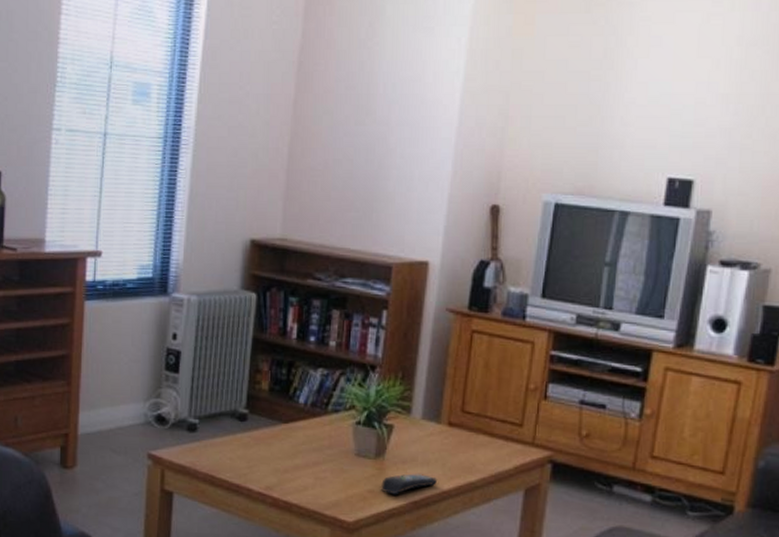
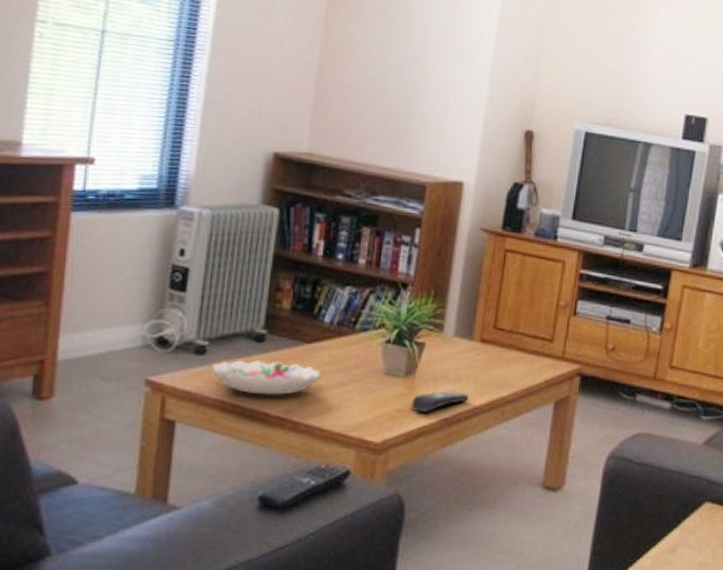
decorative bowl: none [202,437,298,472] -> present [211,359,322,395]

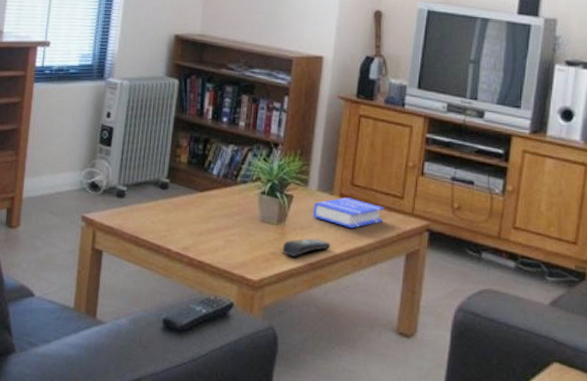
decorative bowl: present [211,359,322,395] -> none [129,203,211,235]
book: none [448,343,531,377] -> present [312,197,384,229]

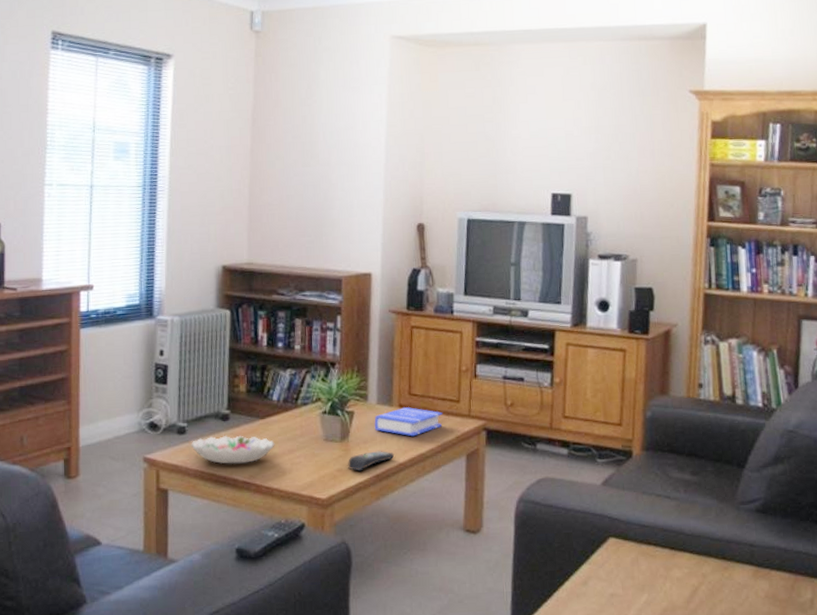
decorative bowl: none [129,203,211,235] -> present [191,435,275,464]

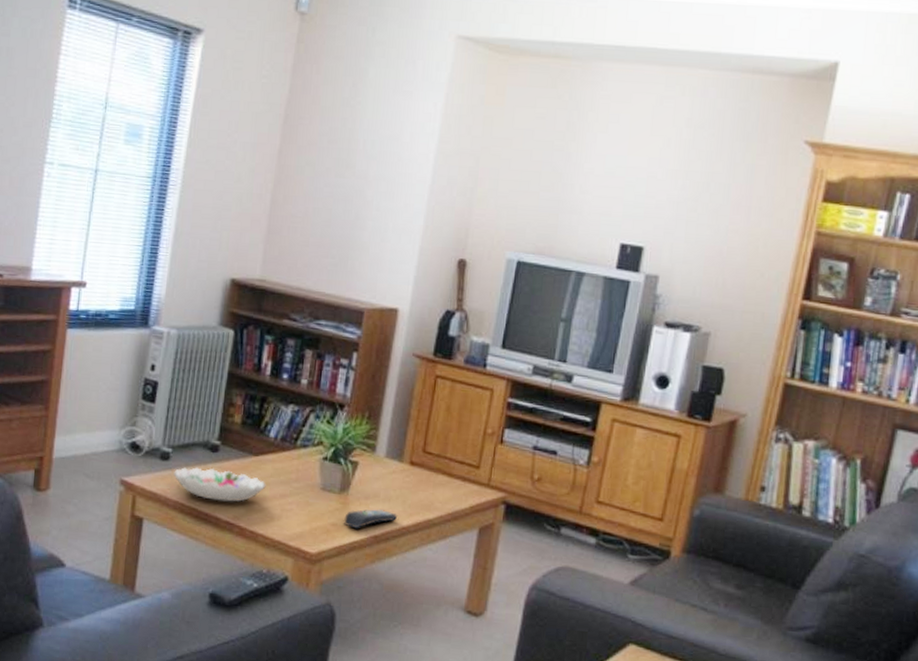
book: present [374,407,442,437] -> none [379,465,458,499]

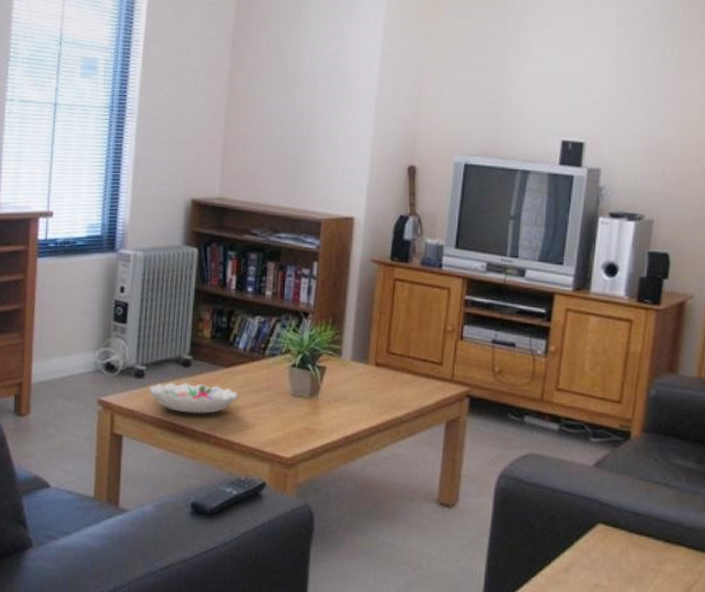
remote control: present [343,508,398,529] -> none [315,410,367,432]

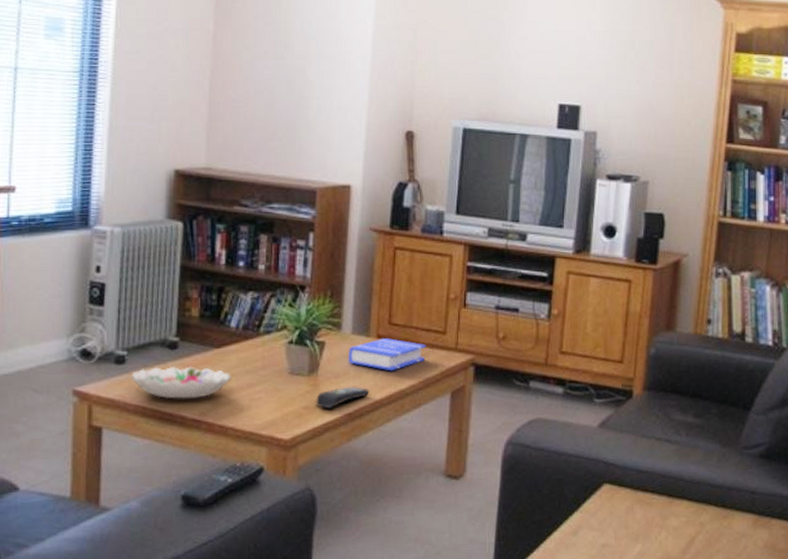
remote control: none [315,410,367,432] -> present [315,385,370,409]
book: none [347,366,422,399] -> present [348,338,426,371]

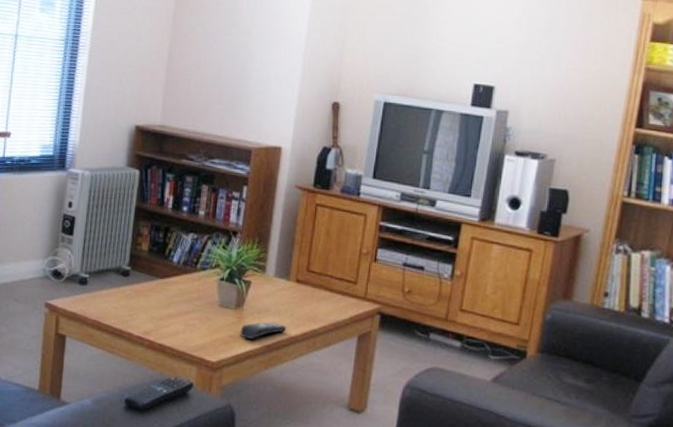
decorative bowl: present [131,365,232,399] -> none [91,290,172,319]
book: present [348,338,426,371] -> none [269,283,338,312]

